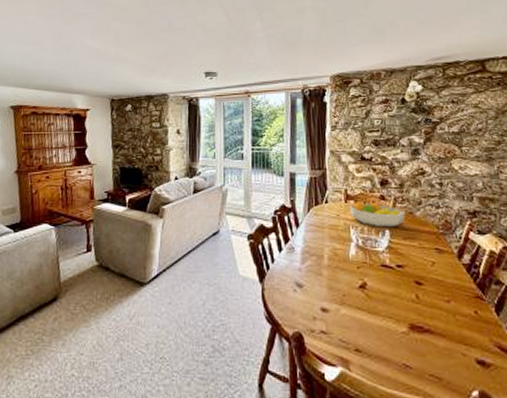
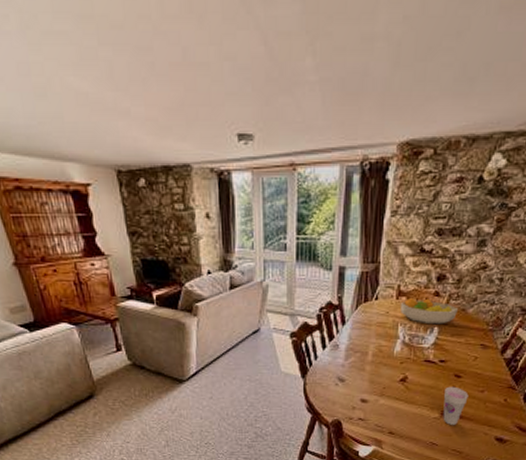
cup: none [408,295,435,342] -> present [443,386,469,425]

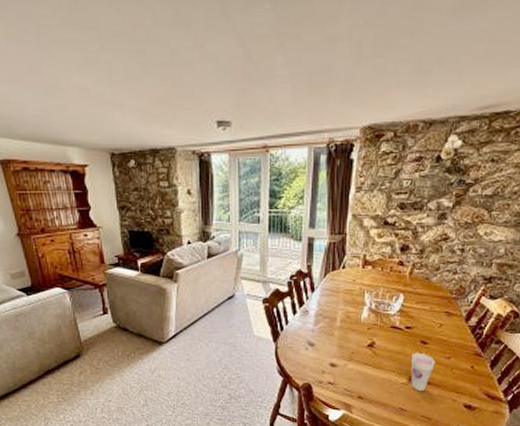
fruit bowl: present [400,298,459,325] -> none [366,267,423,292]

